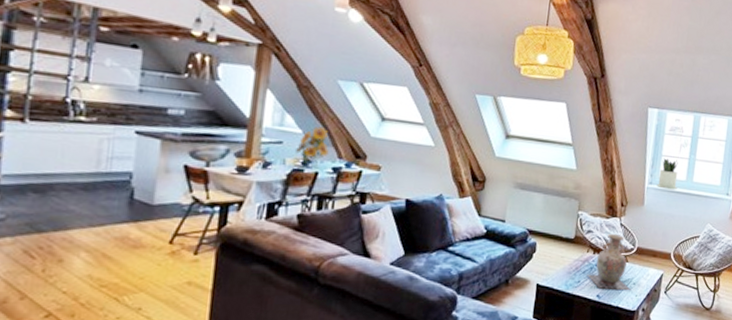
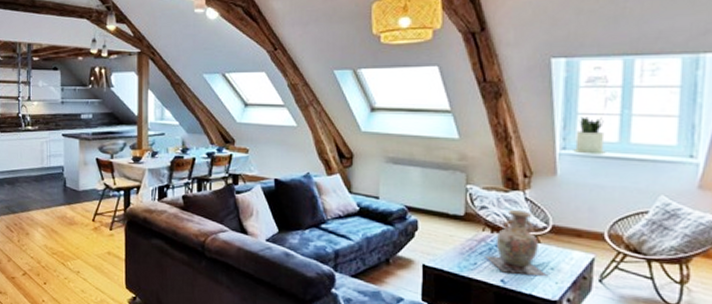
flower bouquet: present [296,126,329,167] -> none [176,117,202,154]

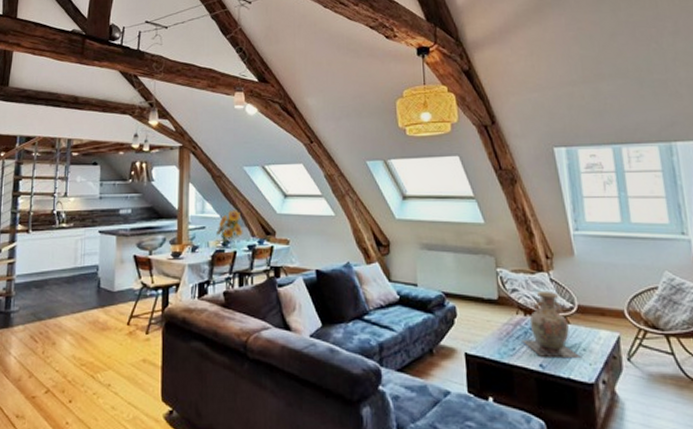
flower bouquet: none [176,117,202,154] -> present [217,210,243,247]
planter: present [573,116,606,155] -> none [584,199,612,235]

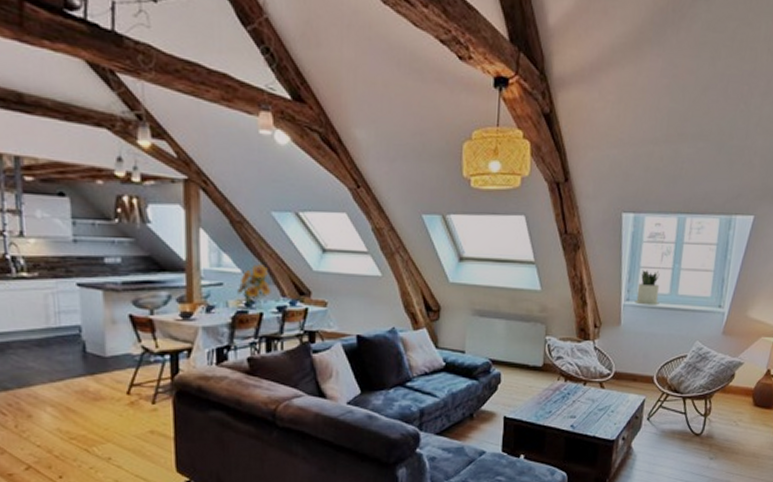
vase: present [522,290,581,359] -> none [558,358,608,420]
planter: none [584,199,612,235] -> present [634,270,660,306]

